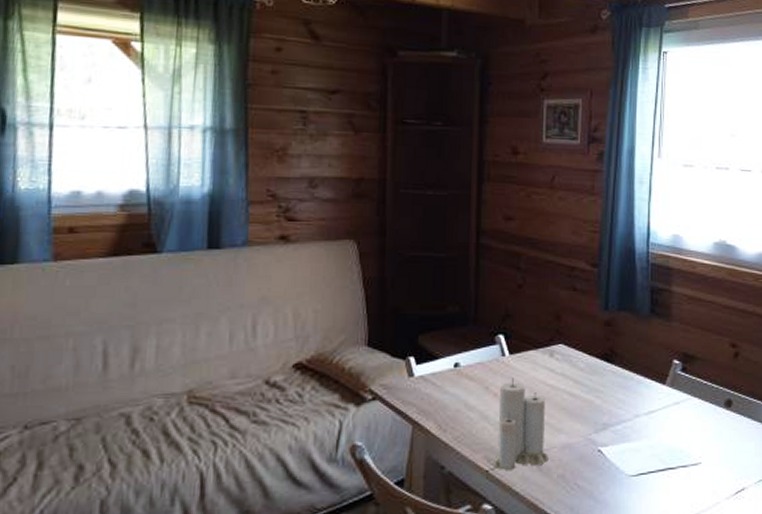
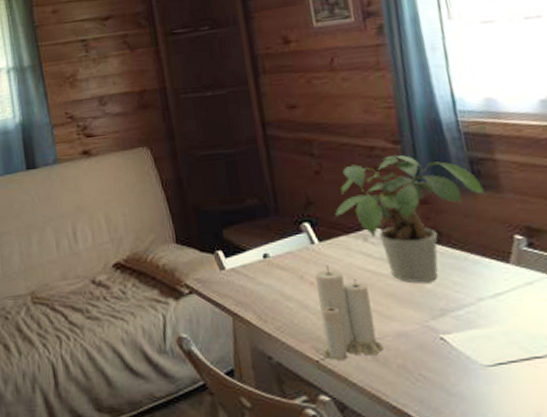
potted plant: none [529,277,657,399] -> present [335,155,484,283]

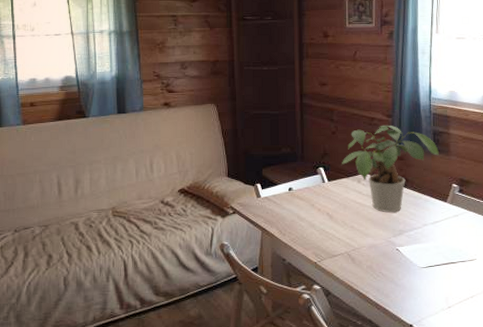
candle: present [315,265,384,360] -> none [319,198,360,262]

